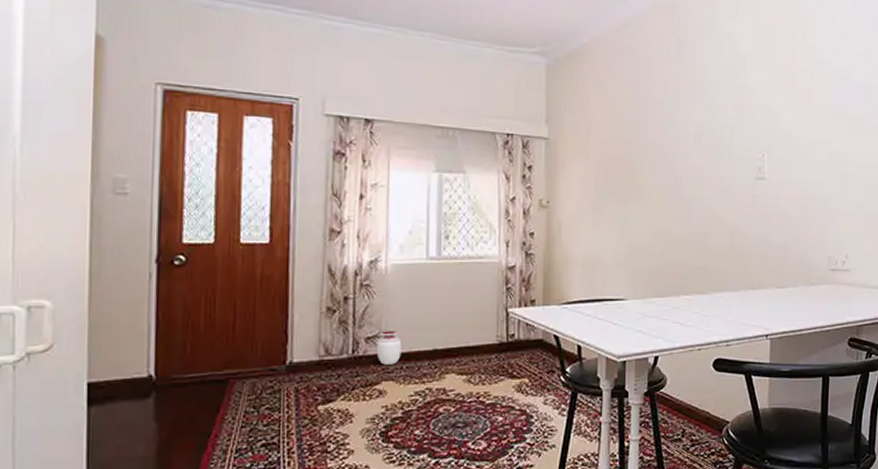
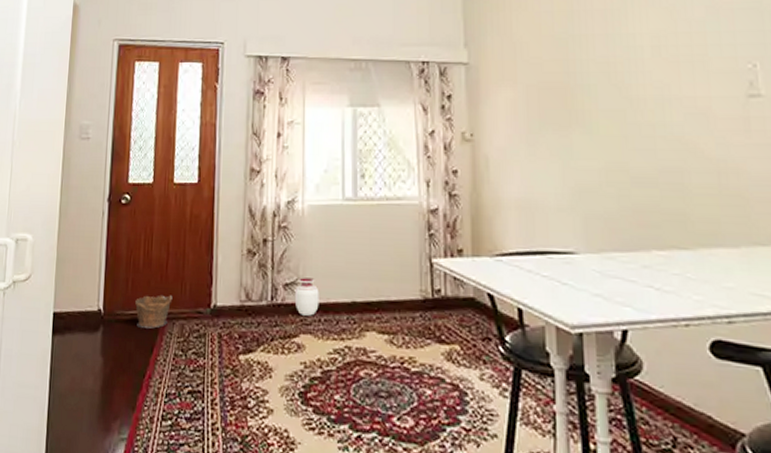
clay pot: none [196,355,242,390] -> present [135,295,173,329]

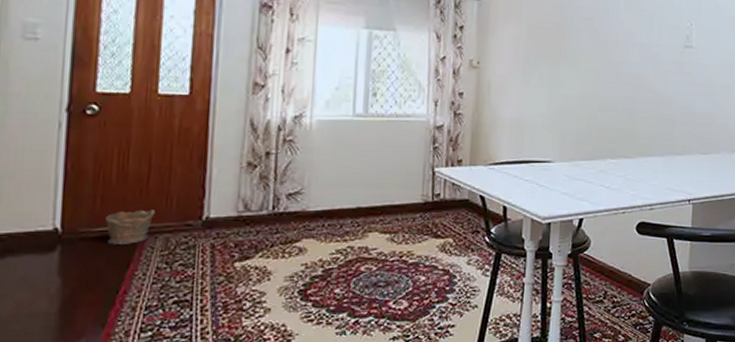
vase: present [294,277,319,316] -> none [297,187,324,222]

